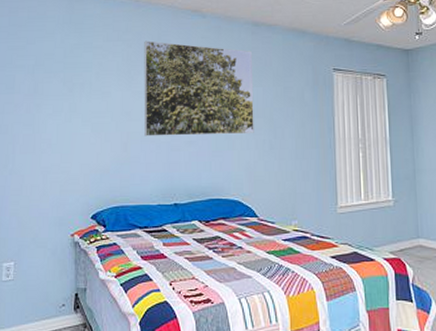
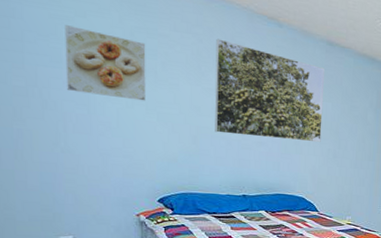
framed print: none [17,53,83,114] -> present [65,25,146,101]

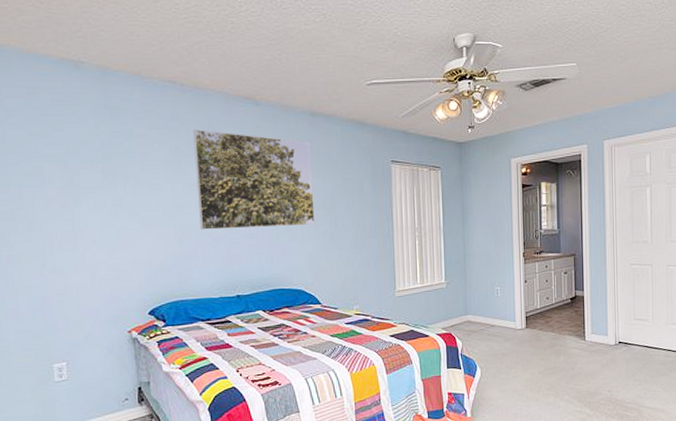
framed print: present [65,25,146,101] -> none [45,141,128,209]

